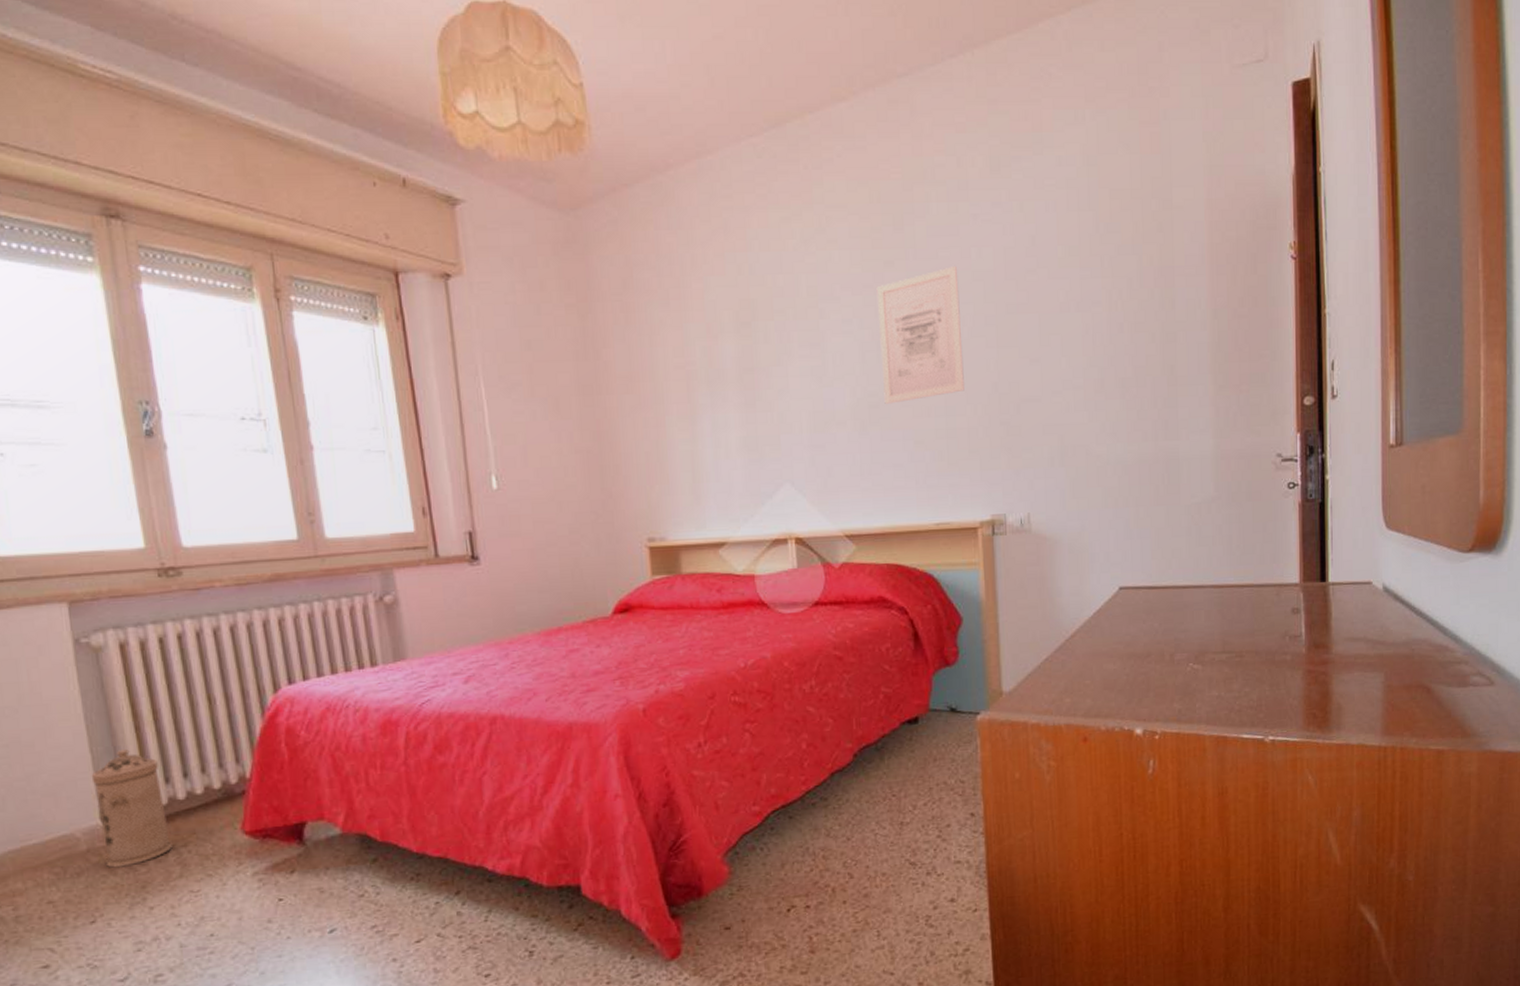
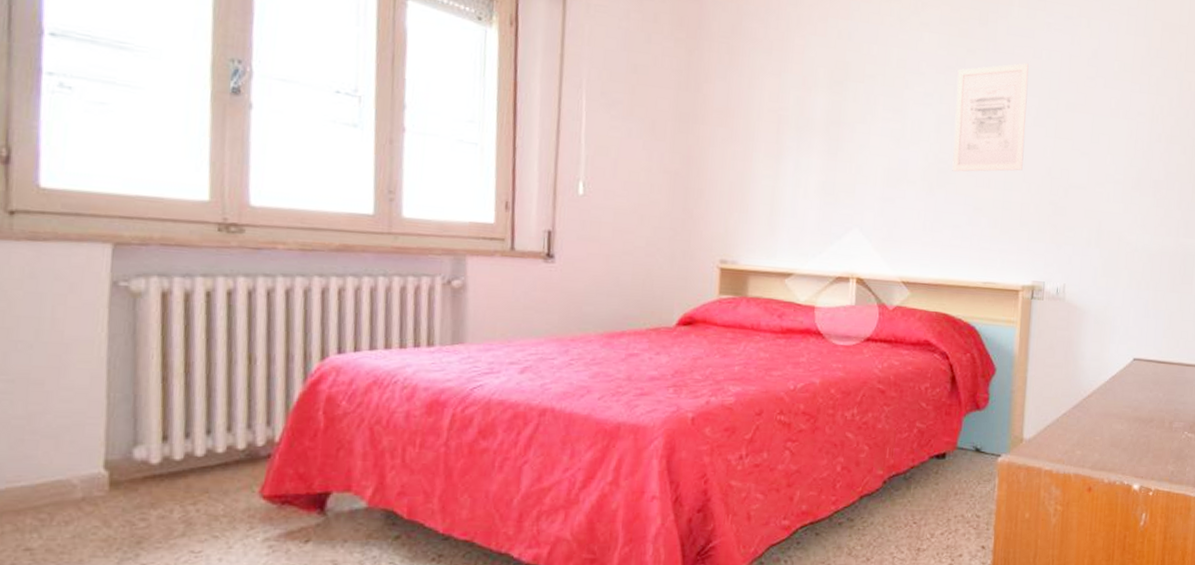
water filter: present [91,750,172,869] -> none [100,399,180,521]

